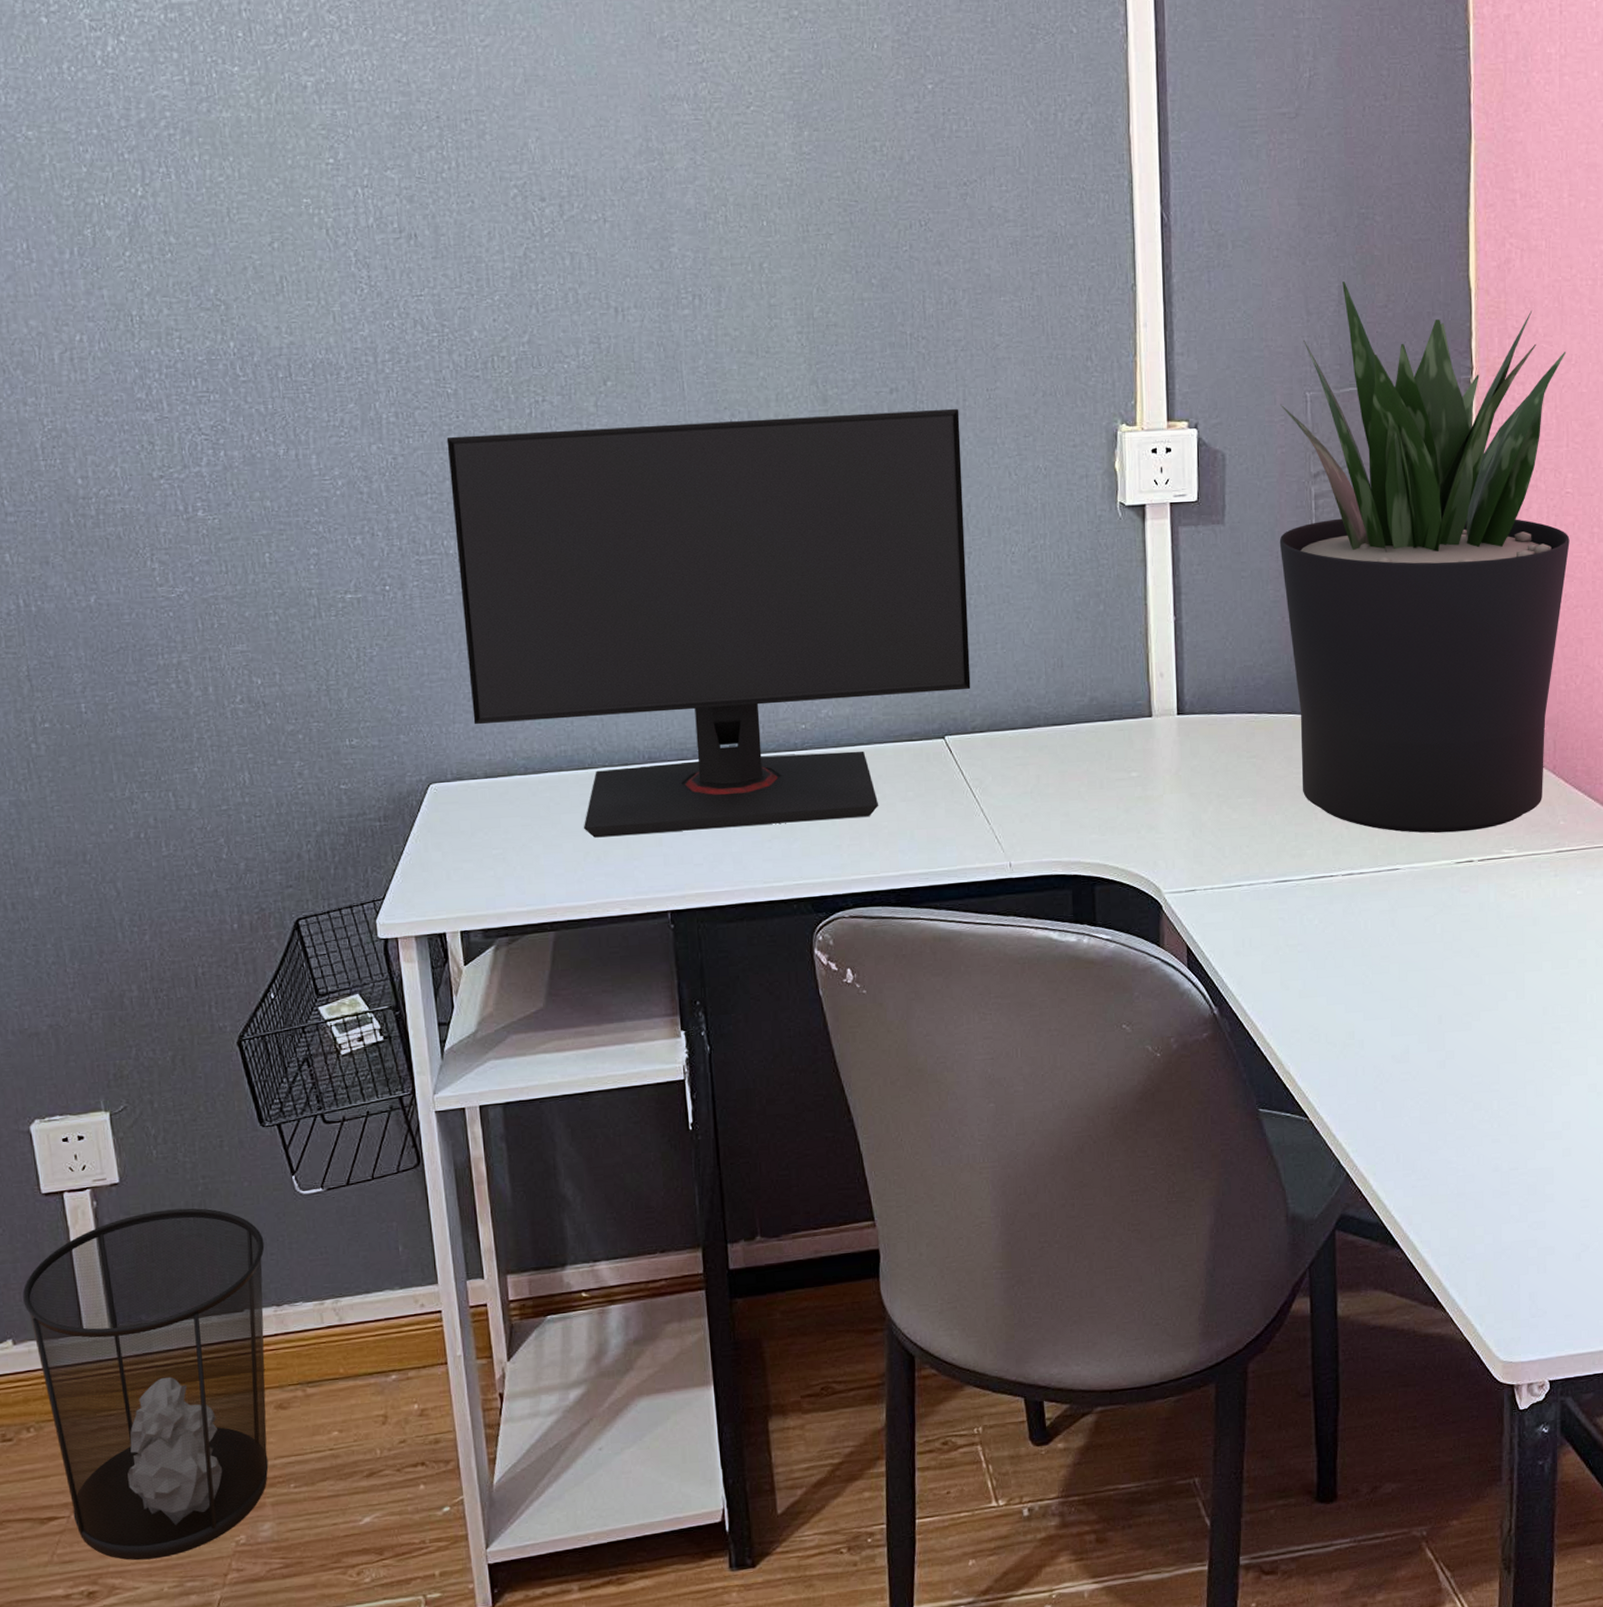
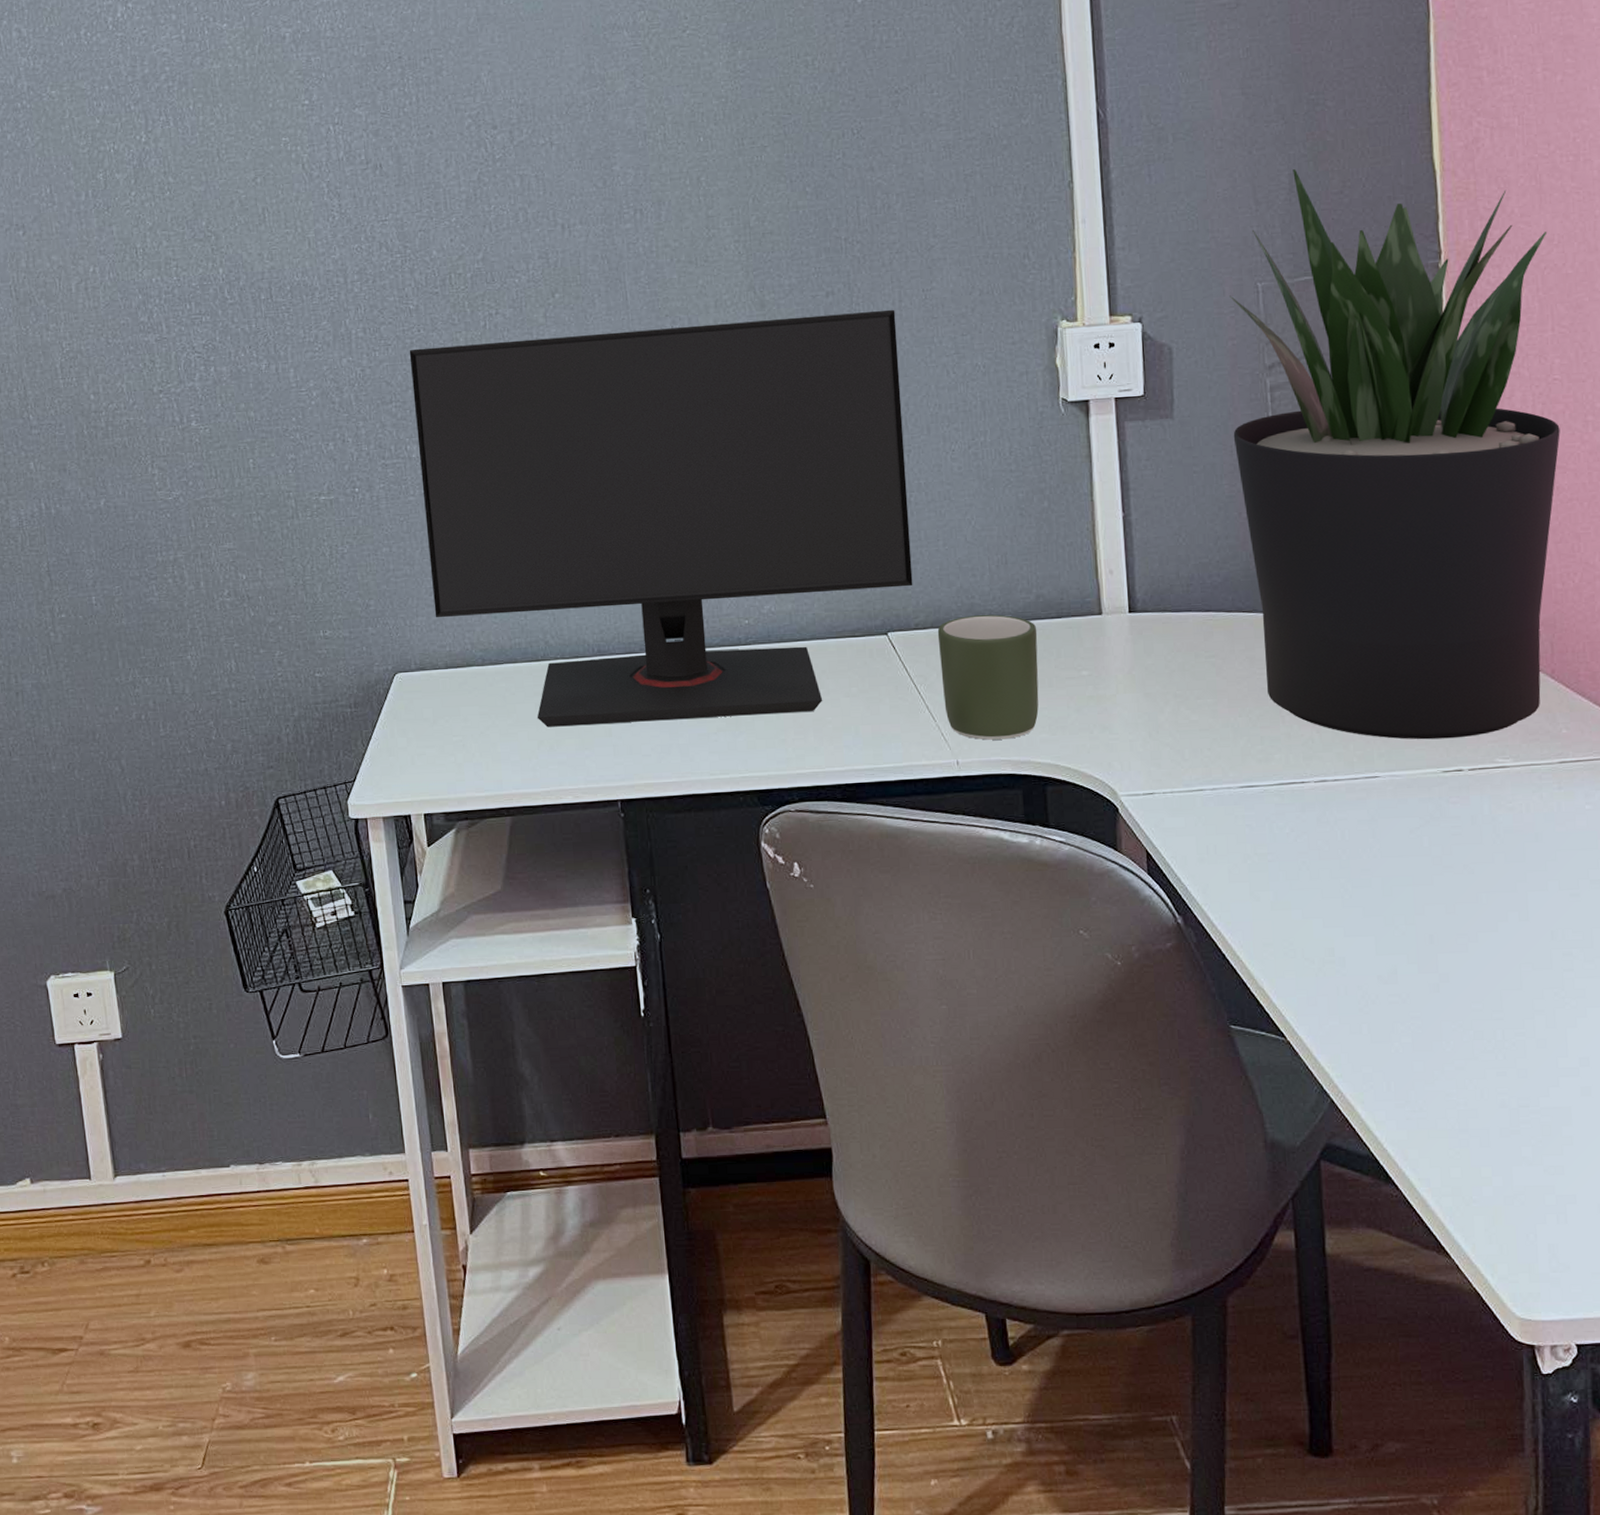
waste bin: present [23,1208,269,1561] -> none [39,1065,252,1397]
mug: none [993,717,1090,842] -> present [937,614,1039,740]

